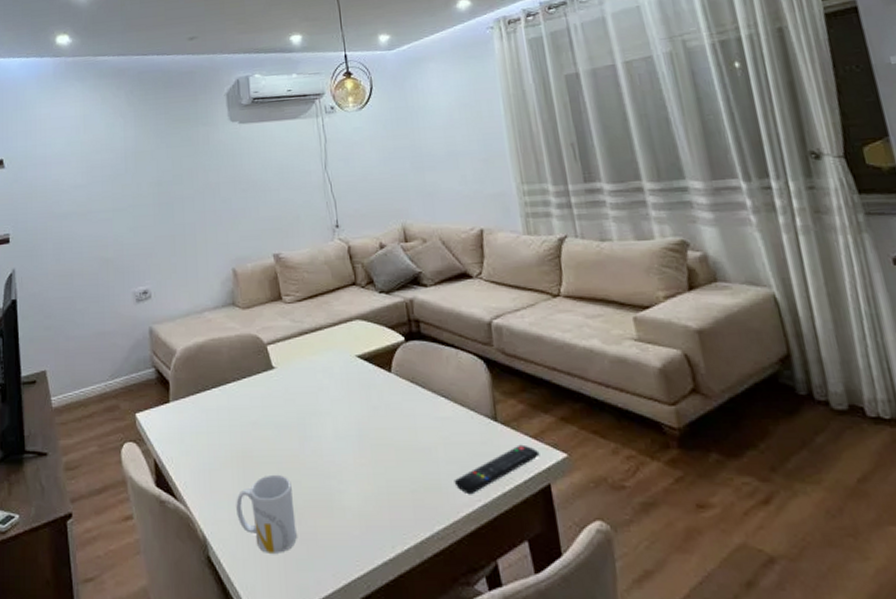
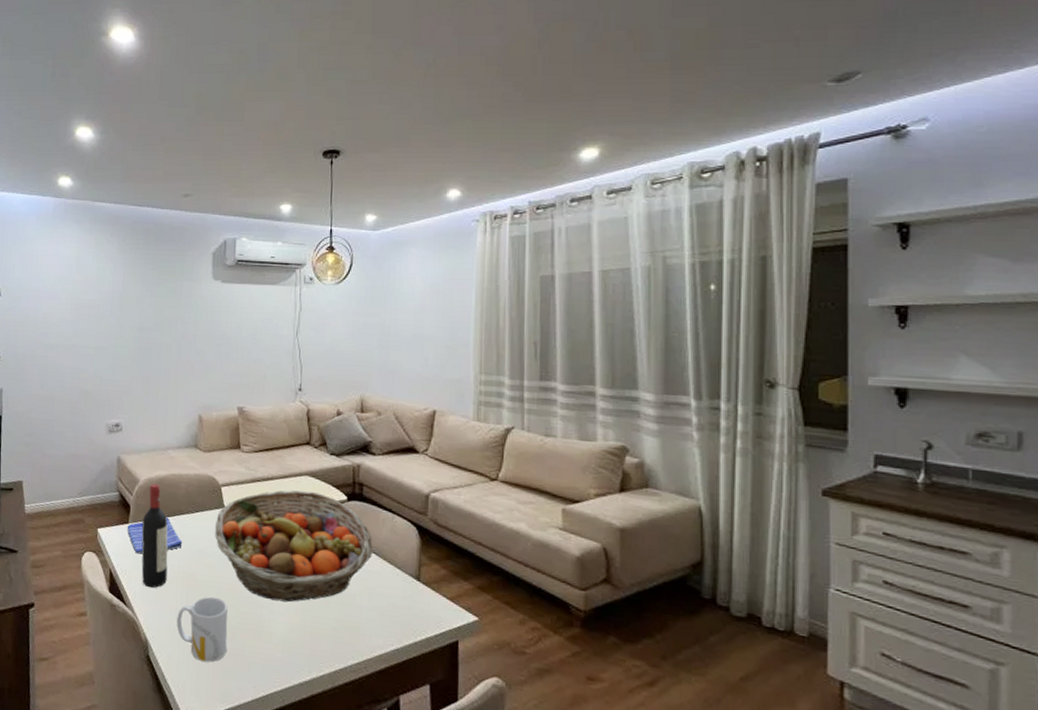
dish towel: none [168,389,233,437] -> present [127,517,183,554]
wine bottle: none [184,352,220,475] -> present [141,483,168,589]
fruit basket: none [265,336,442,468] -> present [214,490,373,603]
remote control: present [454,444,540,495] -> none [372,603,454,640]

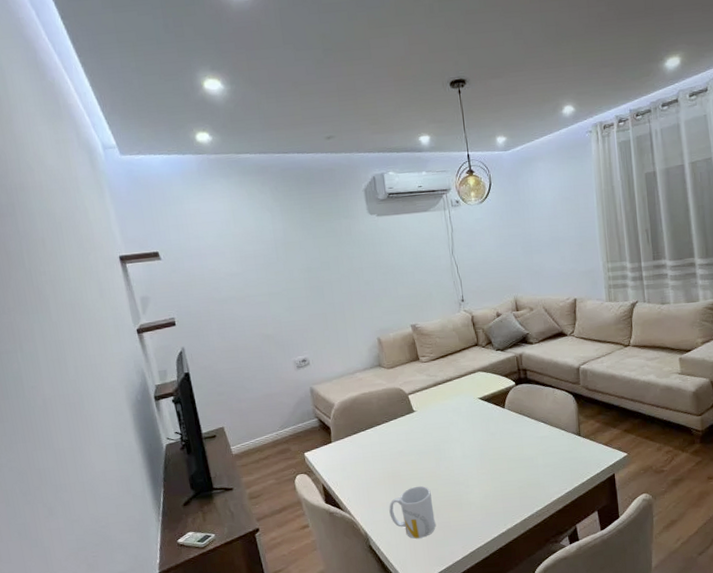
dish towel: present [127,517,183,554] -> none [331,430,384,466]
wine bottle: present [141,483,168,589] -> none [343,404,375,492]
fruit basket: present [214,490,373,603] -> none [408,383,542,478]

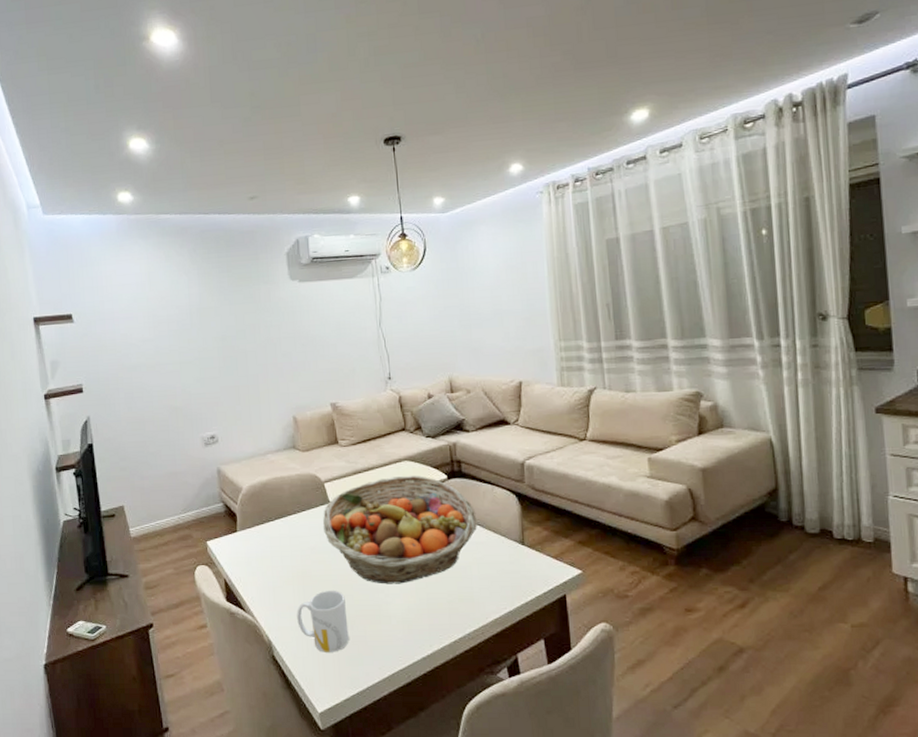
fruit basket: none [408,383,542,478] -> present [322,475,477,585]

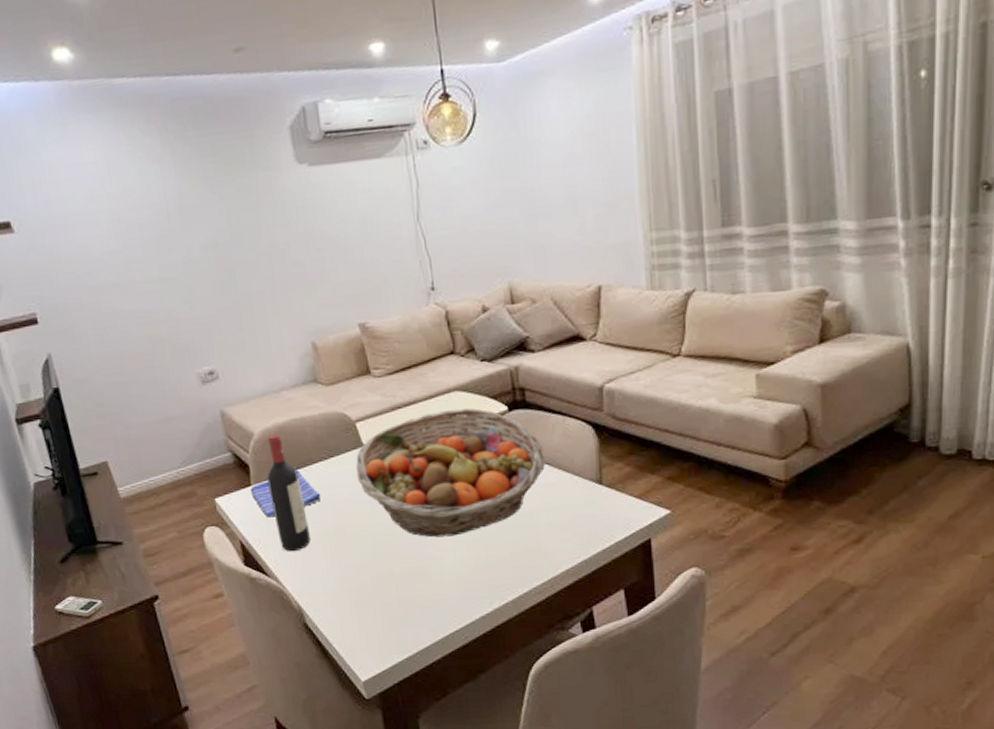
dish towel: none [236,520,294,560] -> present [250,470,322,518]
wine bottle: none [250,489,282,591] -> present [267,433,311,552]
mug: present [297,590,349,652] -> none [330,546,394,617]

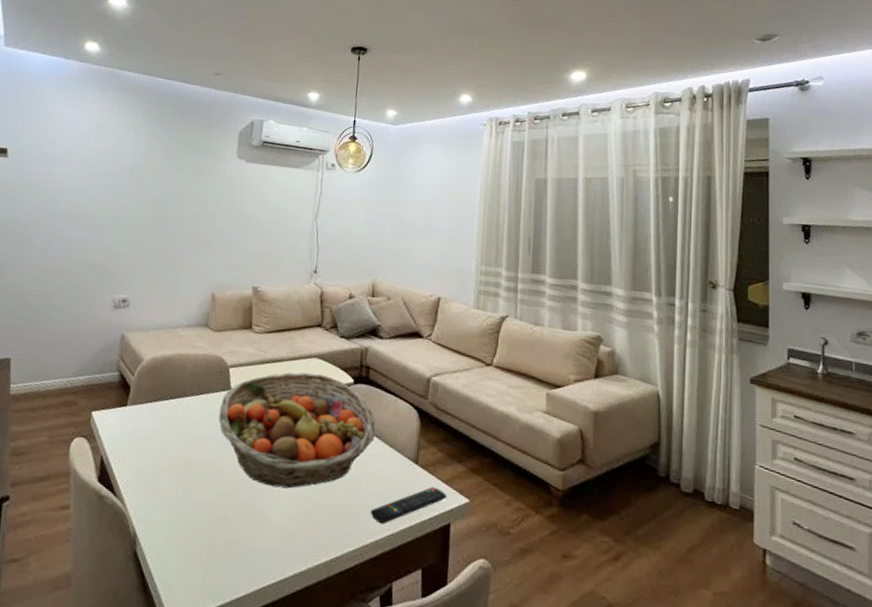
dish towel: present [250,470,322,518] -> none [124,399,184,440]
wine bottle: present [267,433,311,552] -> none [136,363,170,477]
remote control: none [554,504,643,553] -> present [370,486,447,525]

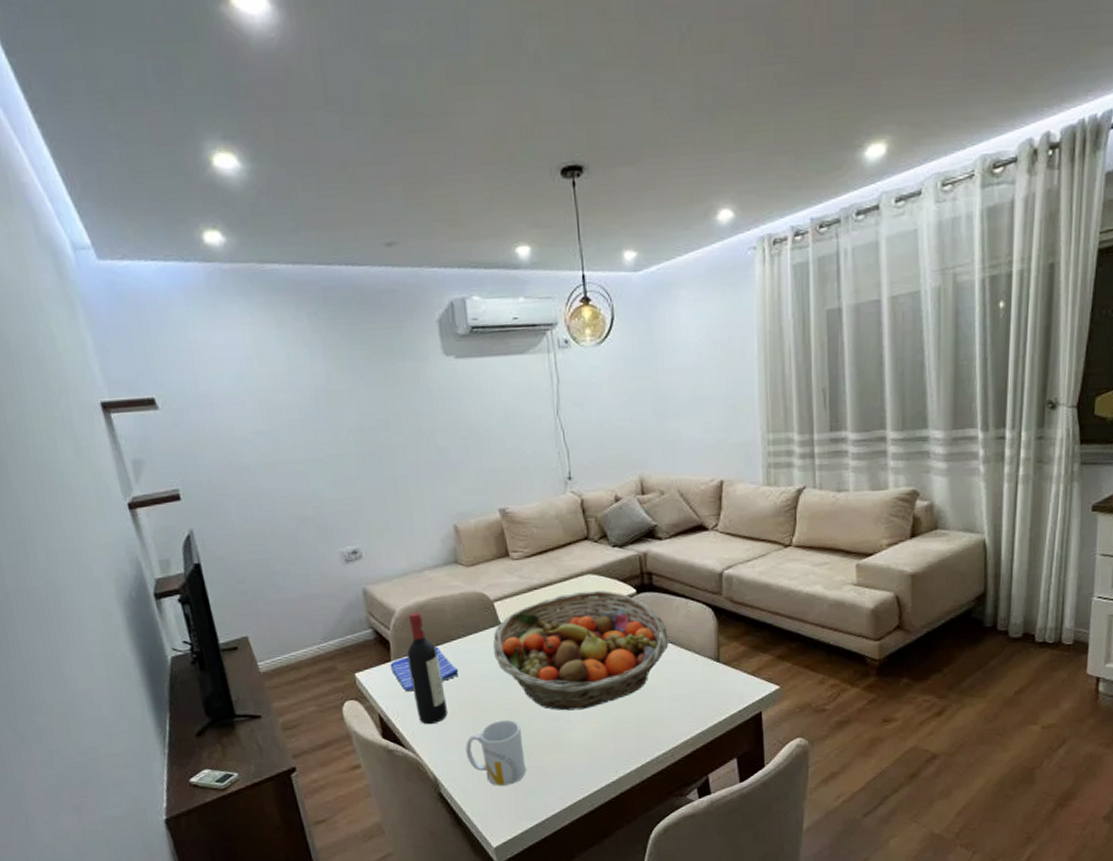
dish towel: none [124,399,184,440] -> present [390,646,459,692]
wine bottle: none [136,363,170,477] -> present [406,611,448,725]
mug: none [169,484,226,556] -> present [465,719,526,786]
remote control: present [370,486,447,525] -> none [675,680,755,725]

